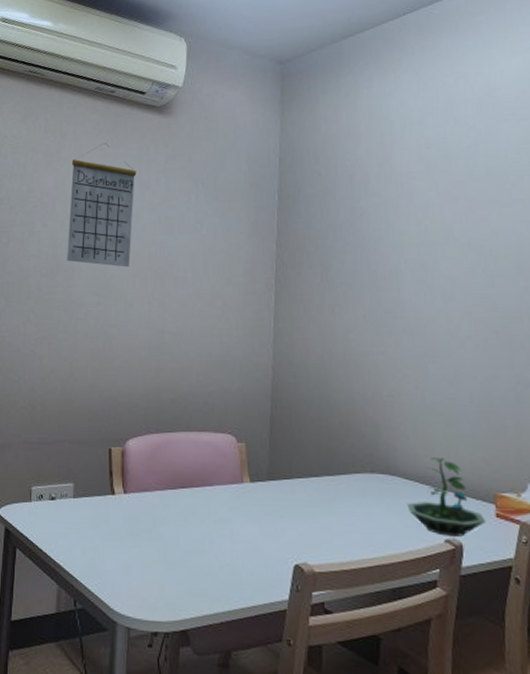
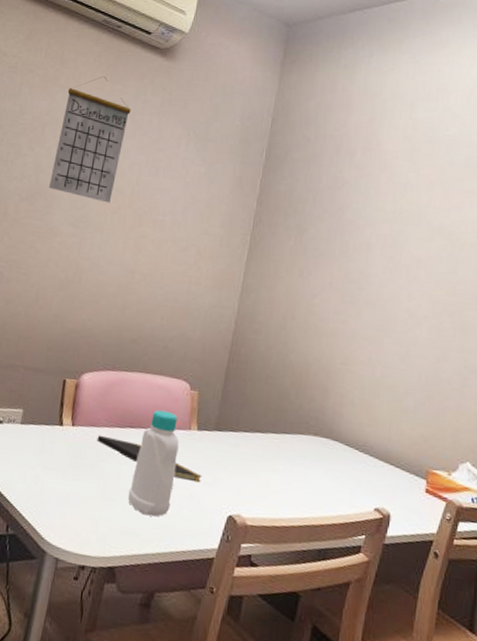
notepad: none [150,499,262,535] -> present [96,435,202,483]
bottle: none [190,467,235,575] -> present [127,410,179,517]
terrarium: present [407,457,486,538] -> none [344,428,415,507]

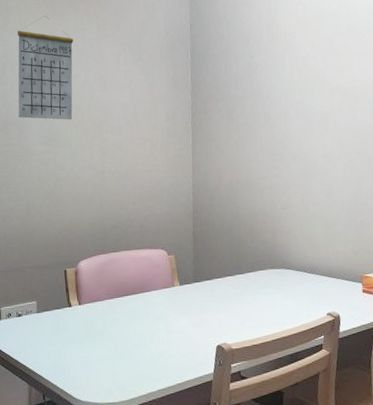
notepad: present [96,435,202,483] -> none [101,306,191,326]
bottle: present [127,410,179,517] -> none [135,276,171,361]

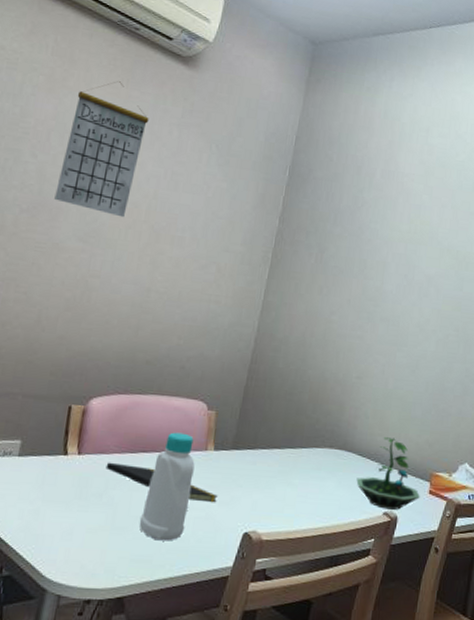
notepad: none [101,306,191,326] -> present [105,462,218,503]
bottle: none [135,276,171,361] -> present [139,432,195,541]
terrarium: none [299,252,356,311] -> present [356,437,420,511]

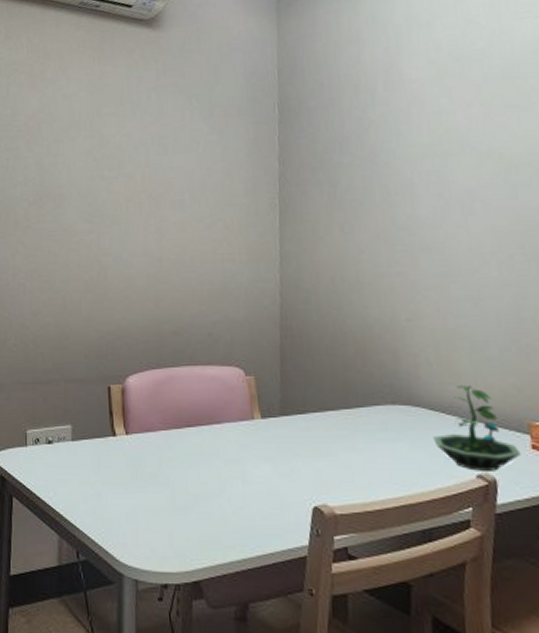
calendar: present [54,81,149,218] -> none [55,61,126,192]
notepad: present [105,462,218,503] -> none [154,440,276,476]
bottle: present [139,432,195,541] -> none [199,403,248,520]

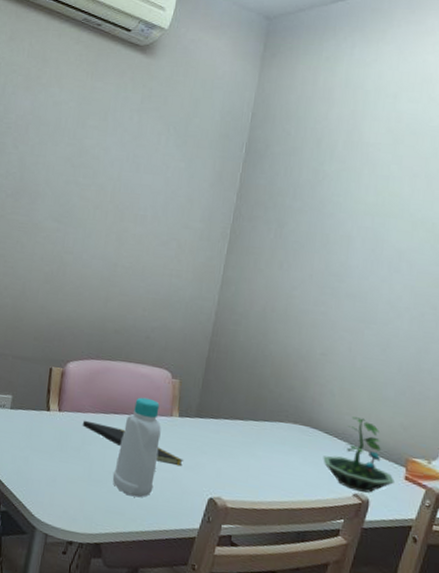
notepad: none [154,440,276,476] -> present [82,420,183,467]
bottle: none [199,403,248,520] -> present [112,397,161,498]

